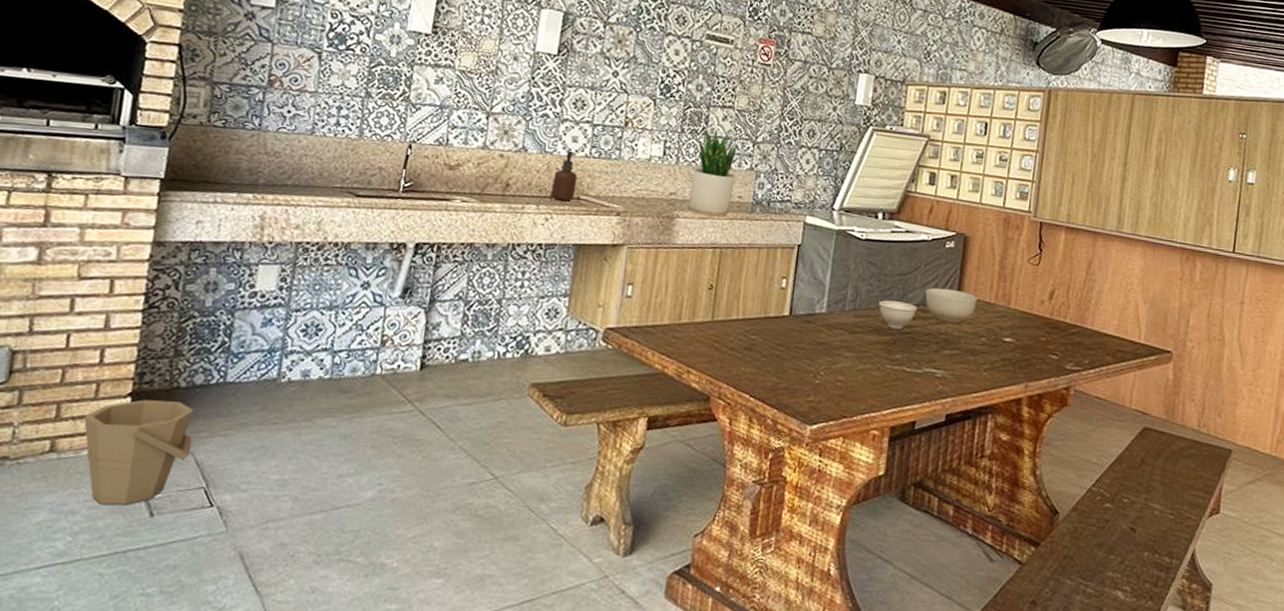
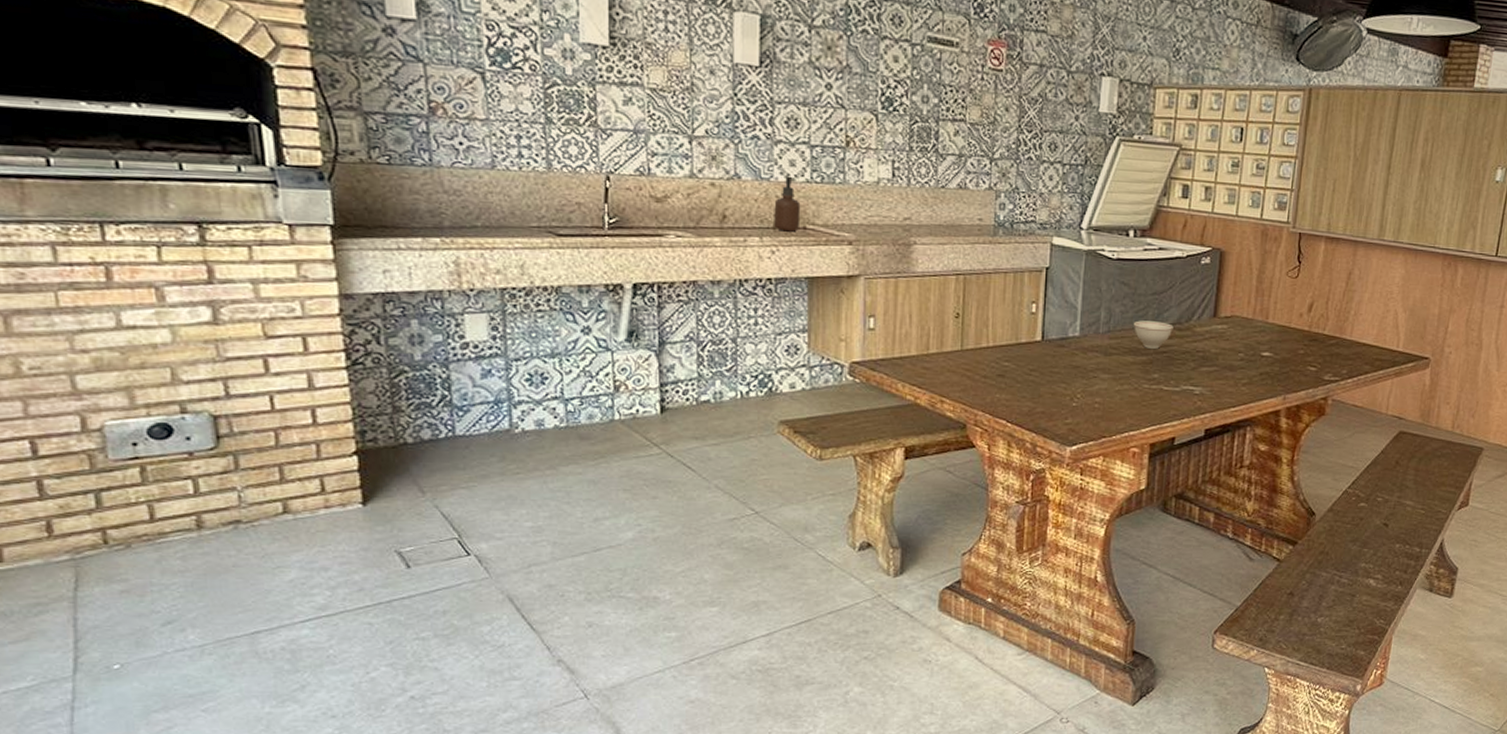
bucket: present [83,399,194,506] -> none [311,456,435,560]
planter: present [688,131,739,218] -> none [925,148,974,243]
bowl: present [925,287,978,324] -> none [1181,305,1235,340]

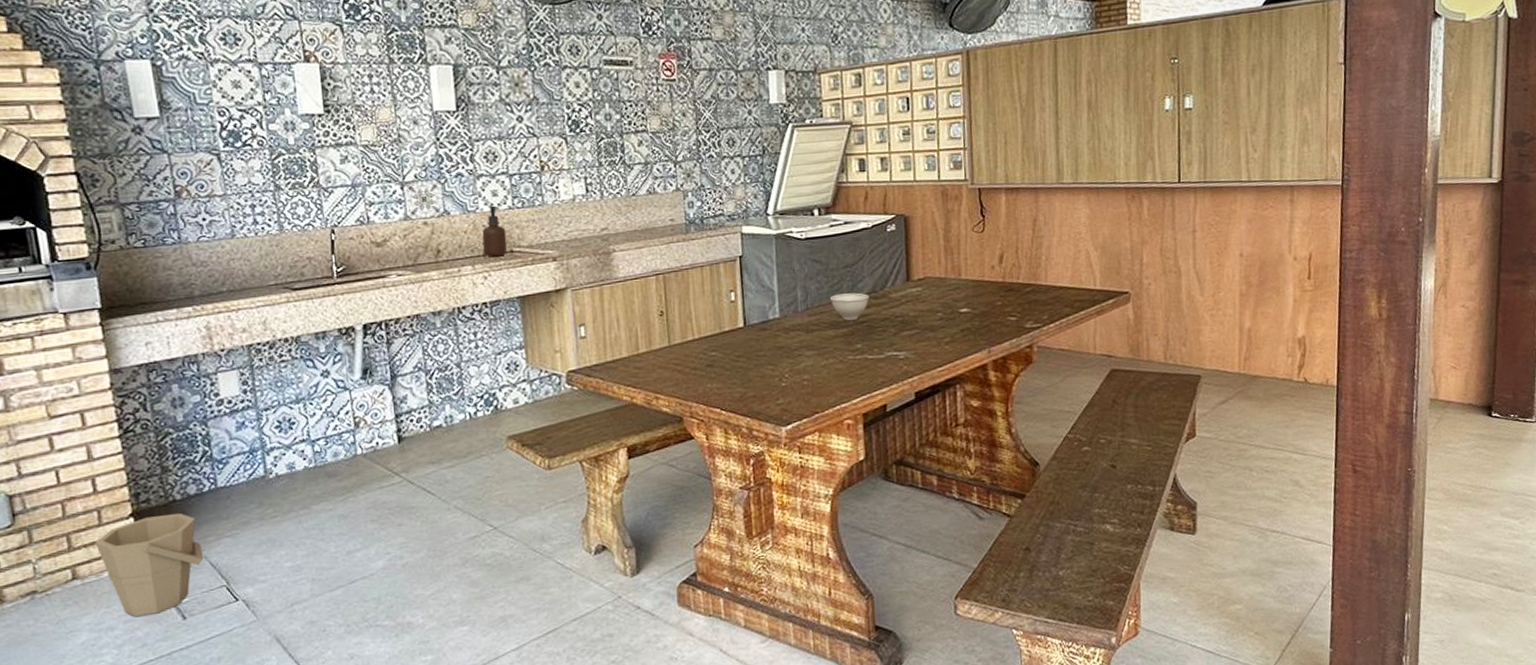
bucket: none [311,456,435,560] -> present [95,512,204,618]

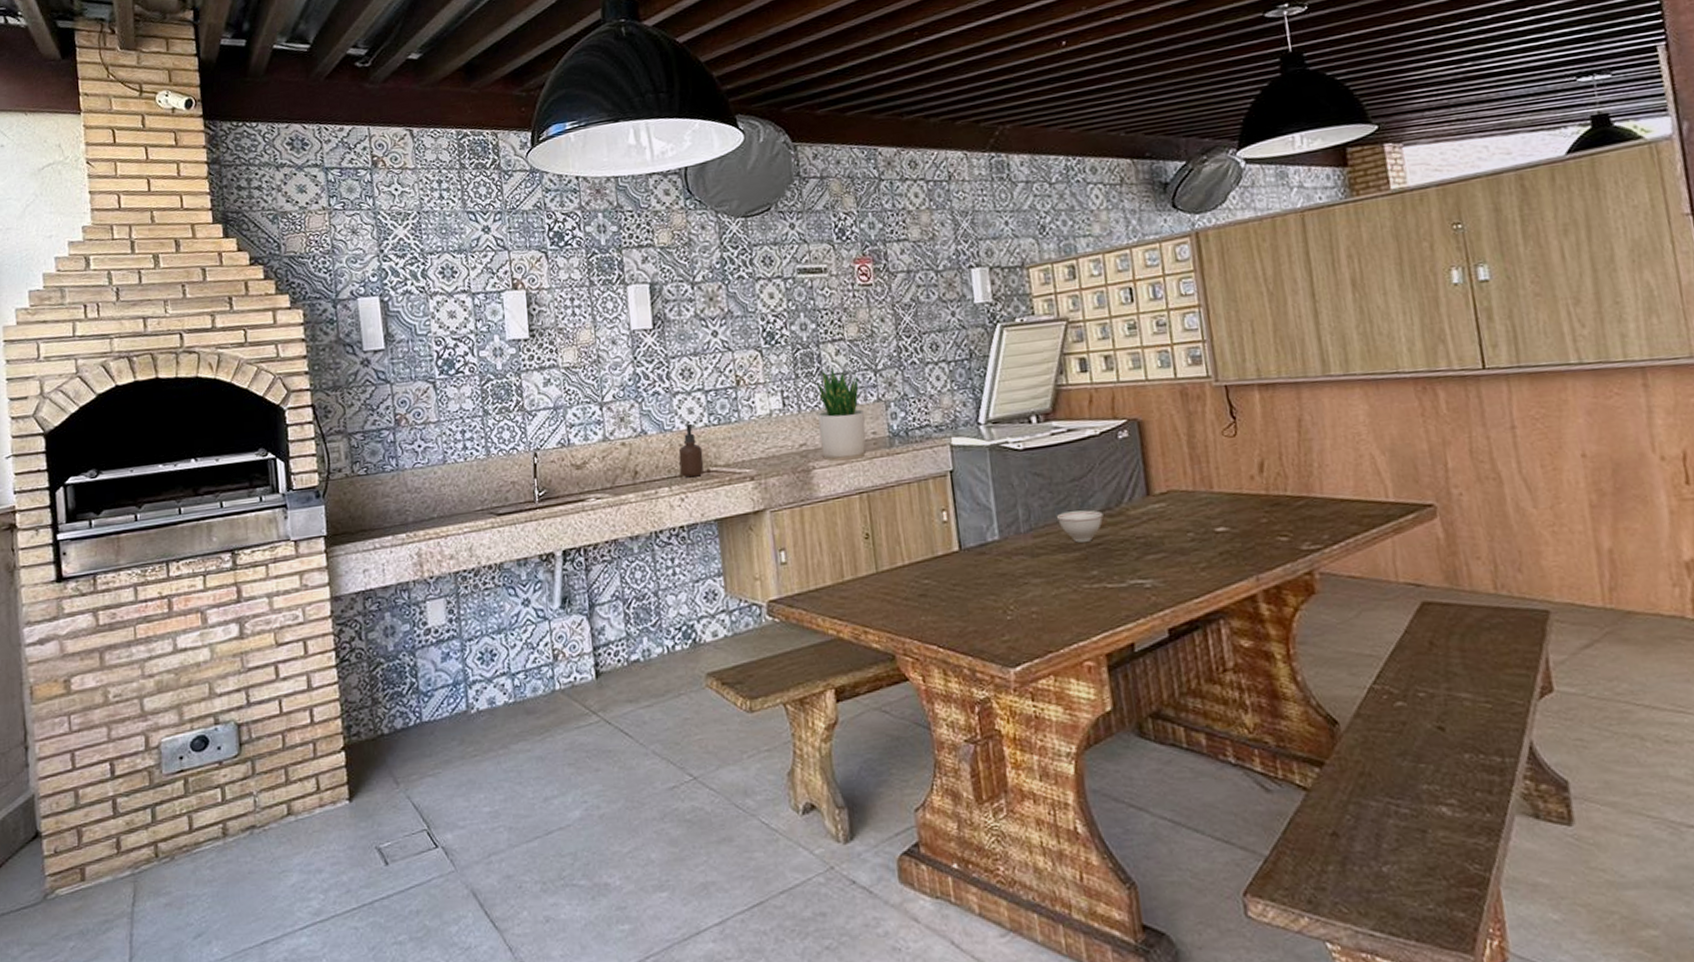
bucket: present [95,512,204,618] -> none [309,747,407,860]
planter: none [619,158,665,246] -> present [816,368,866,462]

